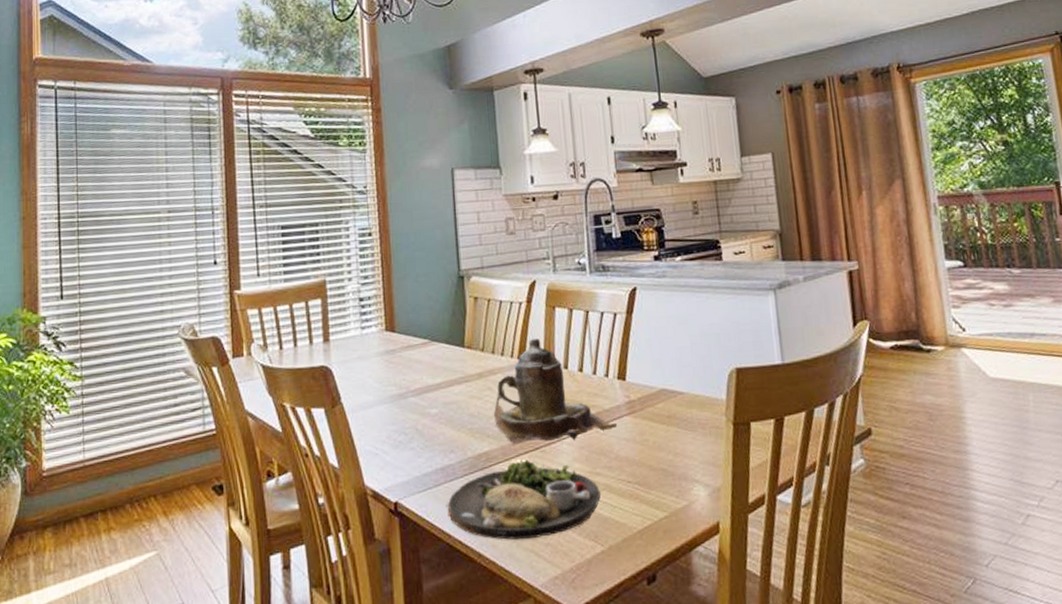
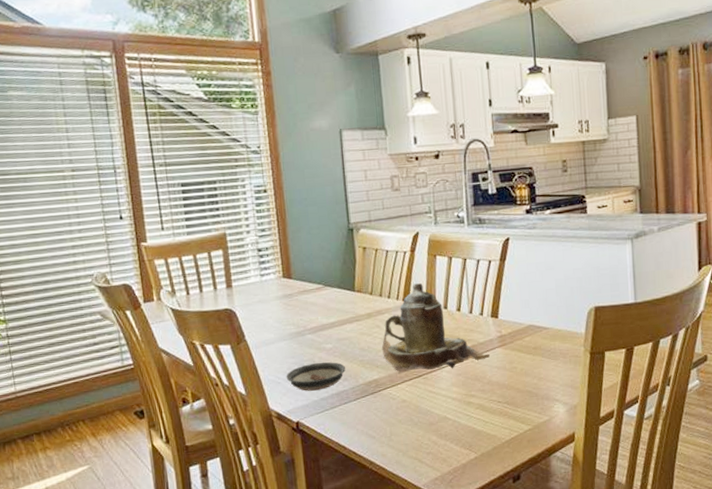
saucer: none [385,429,452,465] -> present [286,362,345,391]
dinner plate: present [447,459,601,540] -> none [342,384,475,450]

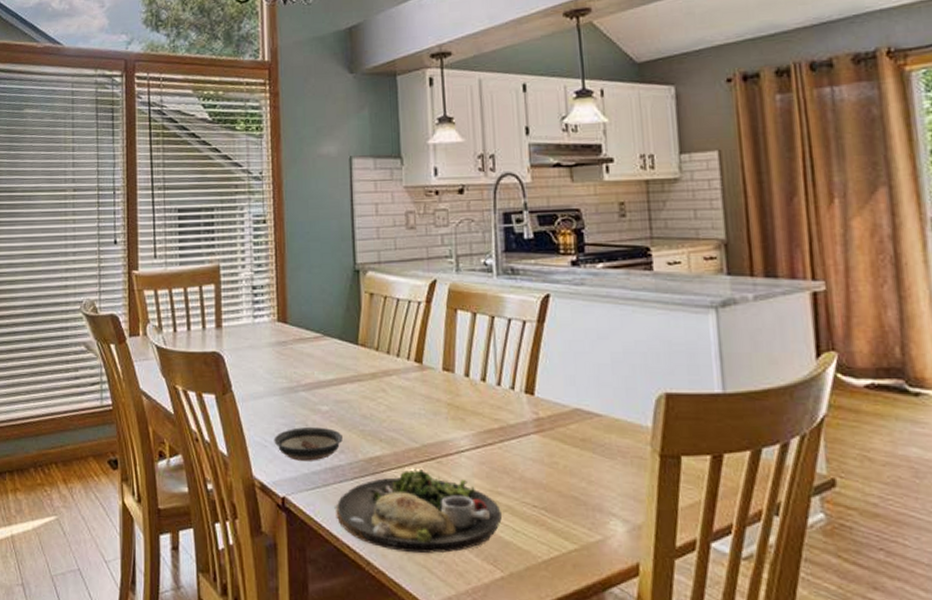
dinner plate: none [342,384,475,450] -> present [336,468,502,554]
teapot: present [381,283,490,373] -> none [386,342,522,454]

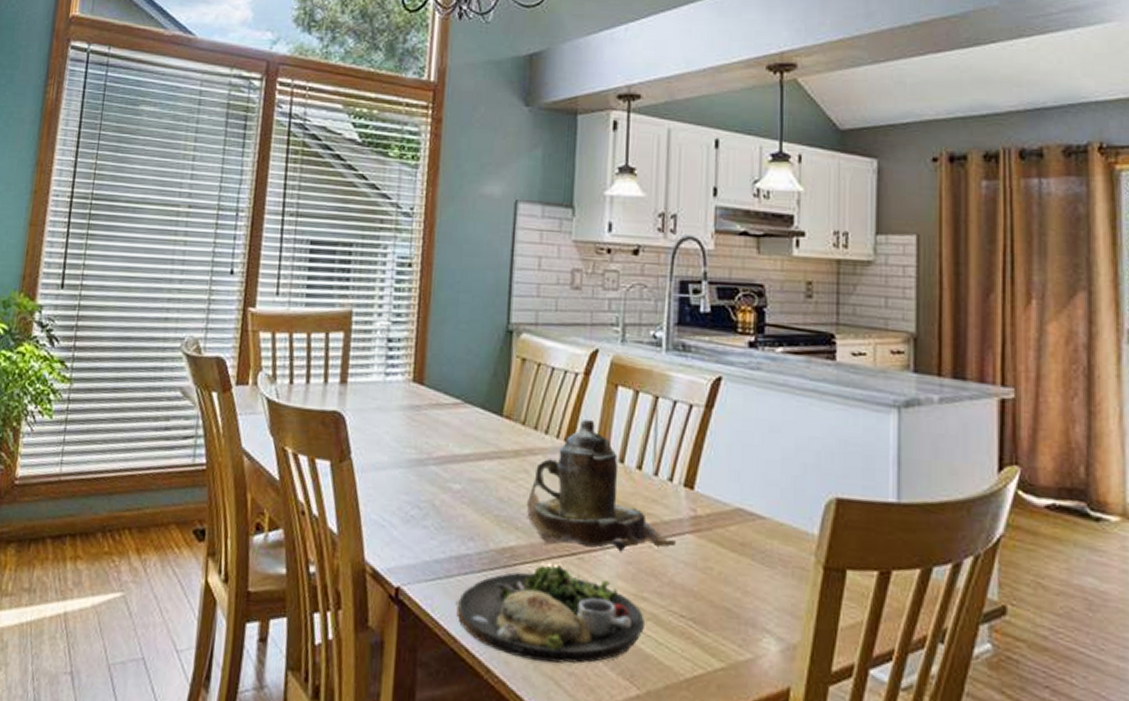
saucer: present [274,426,343,461] -> none [393,507,474,548]
teapot: none [386,342,522,454] -> present [526,420,675,552]

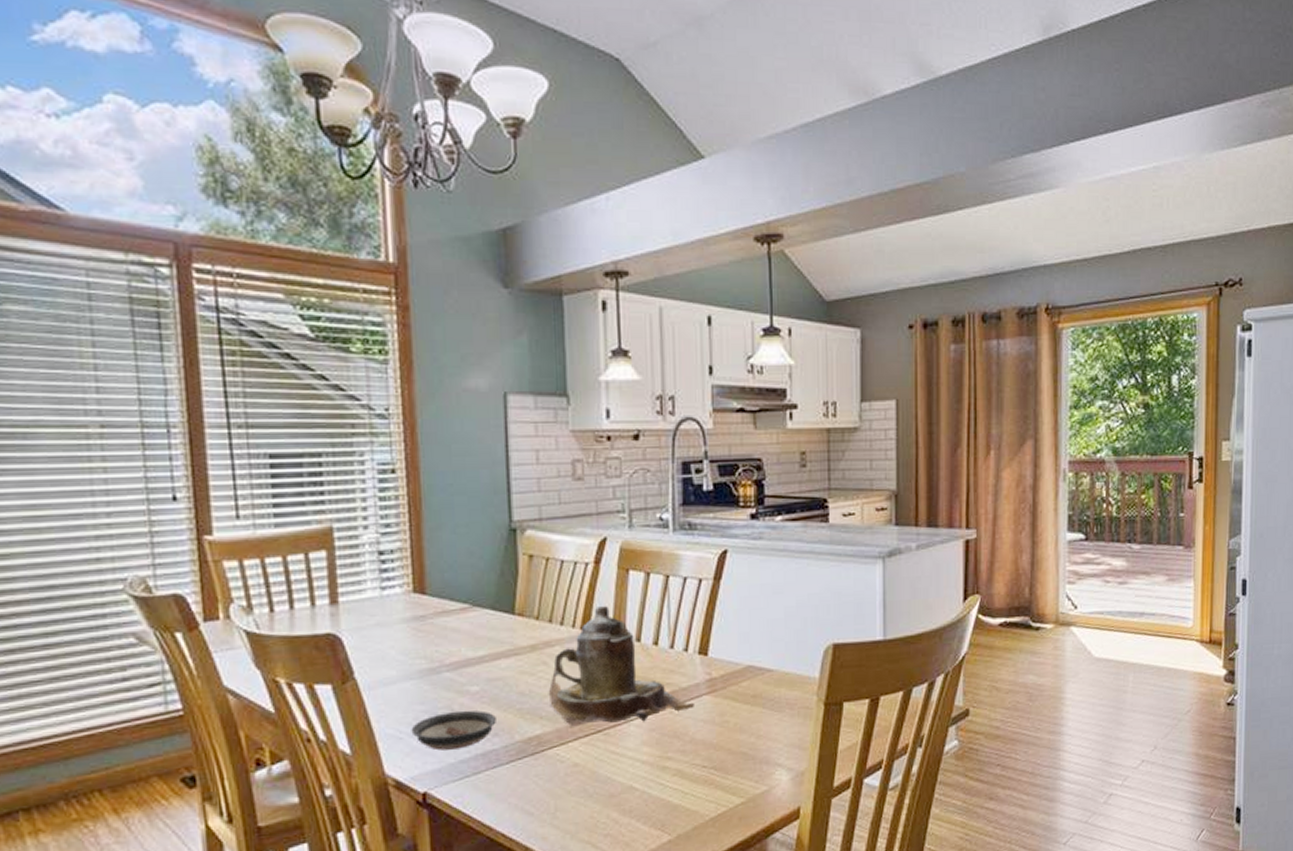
saucer: none [393,507,474,548] -> present [411,710,496,751]
dinner plate: present [456,563,644,664] -> none [488,742,671,831]

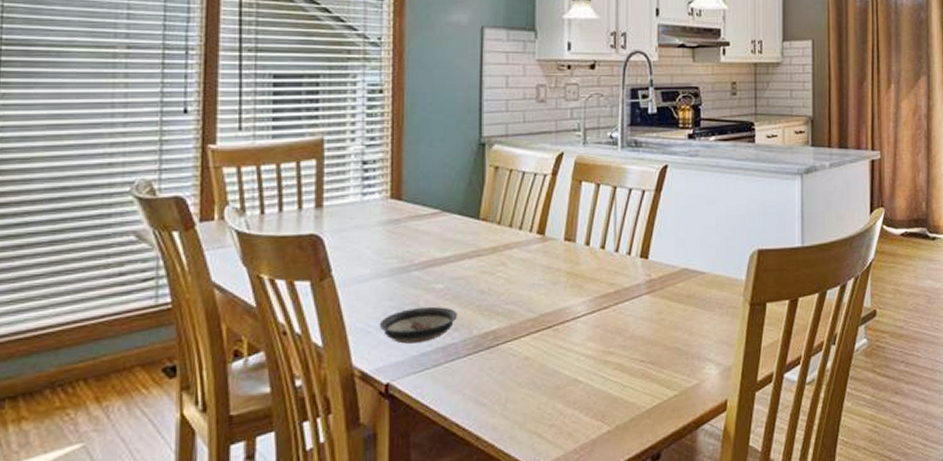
teapot: present [548,606,694,727] -> none [505,213,635,323]

